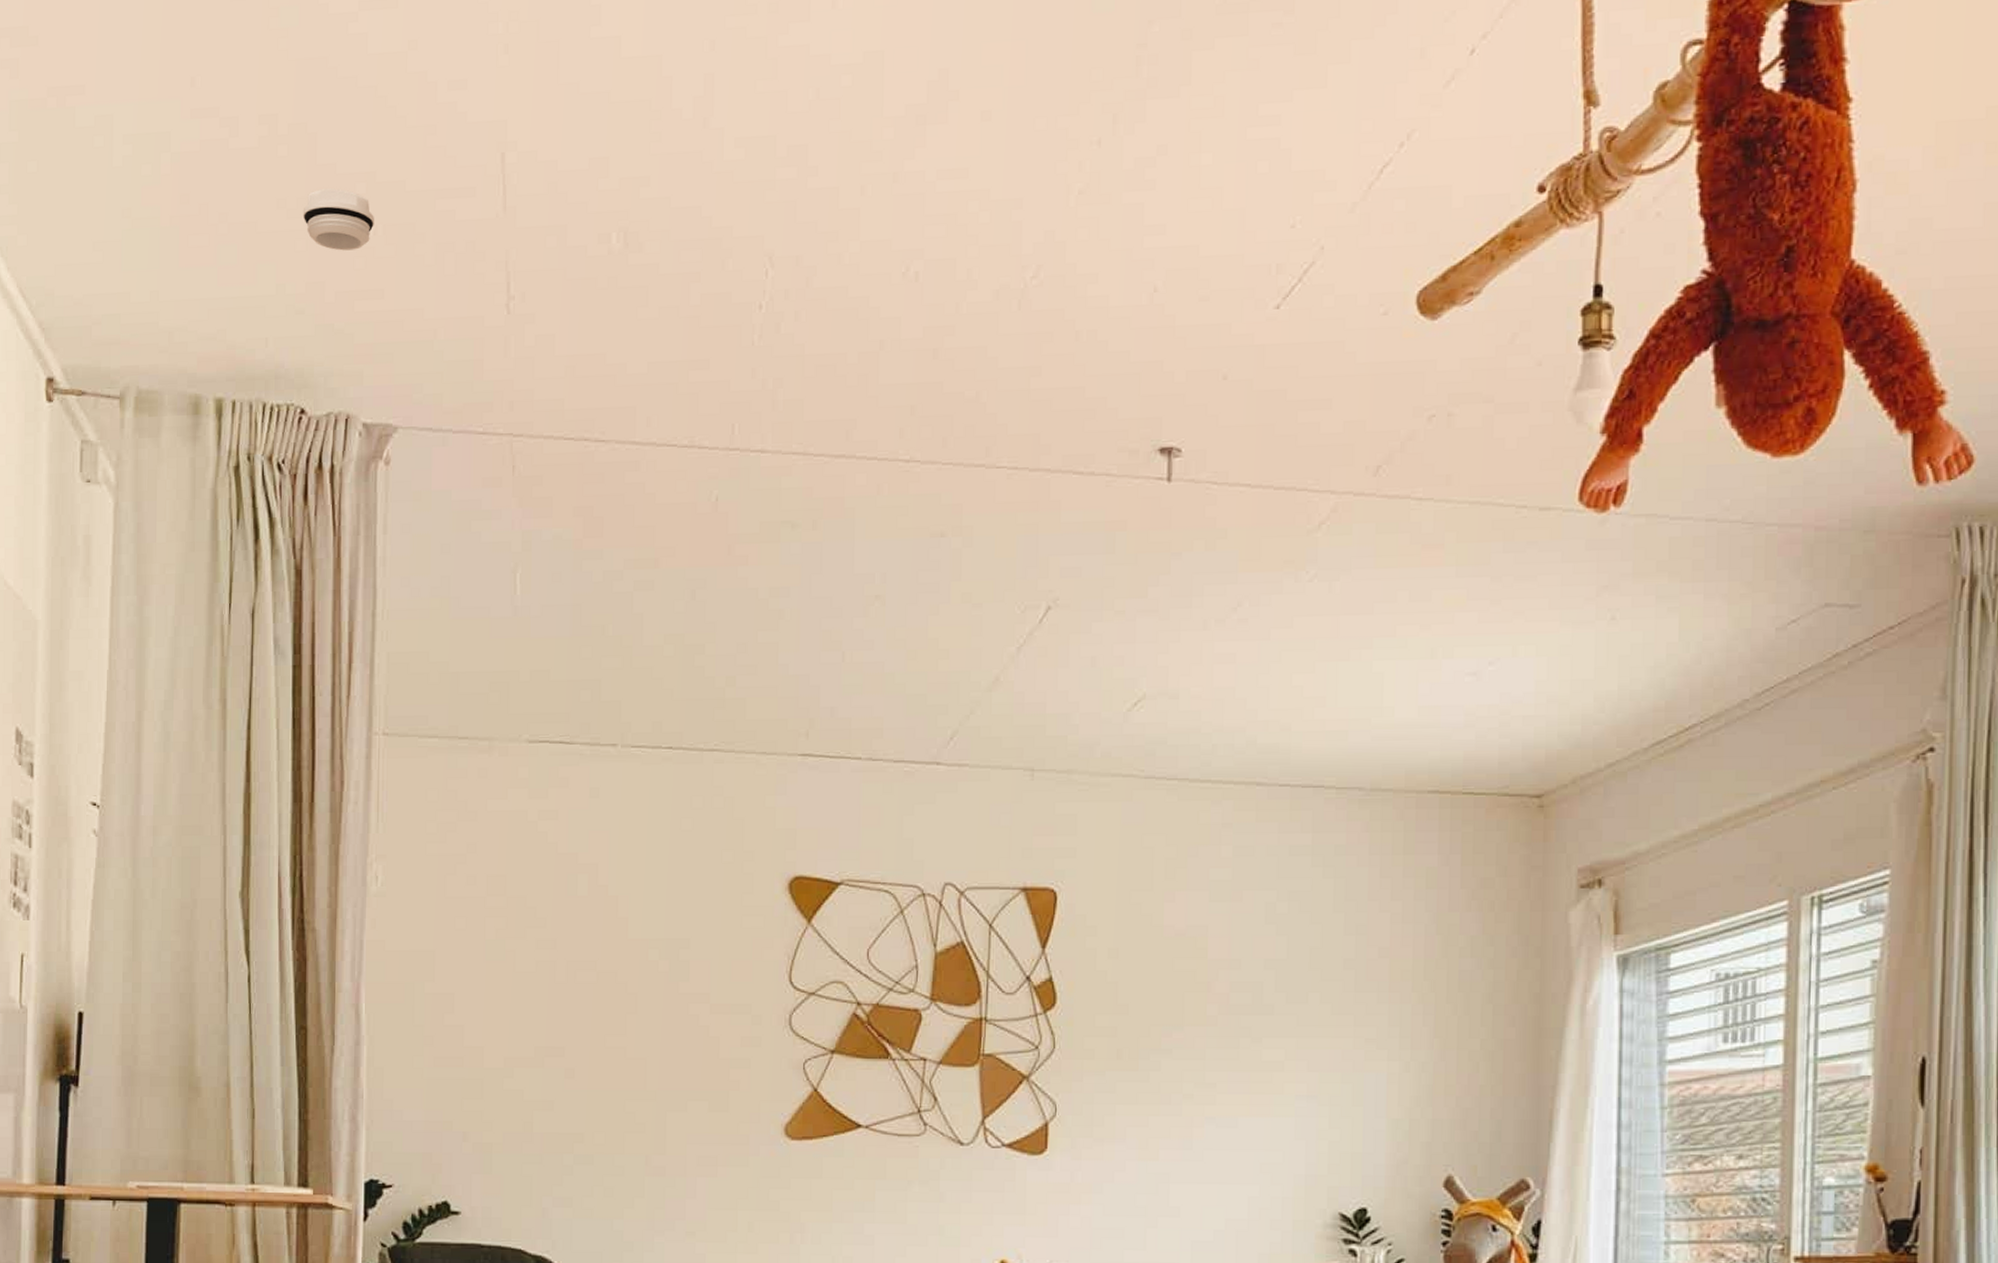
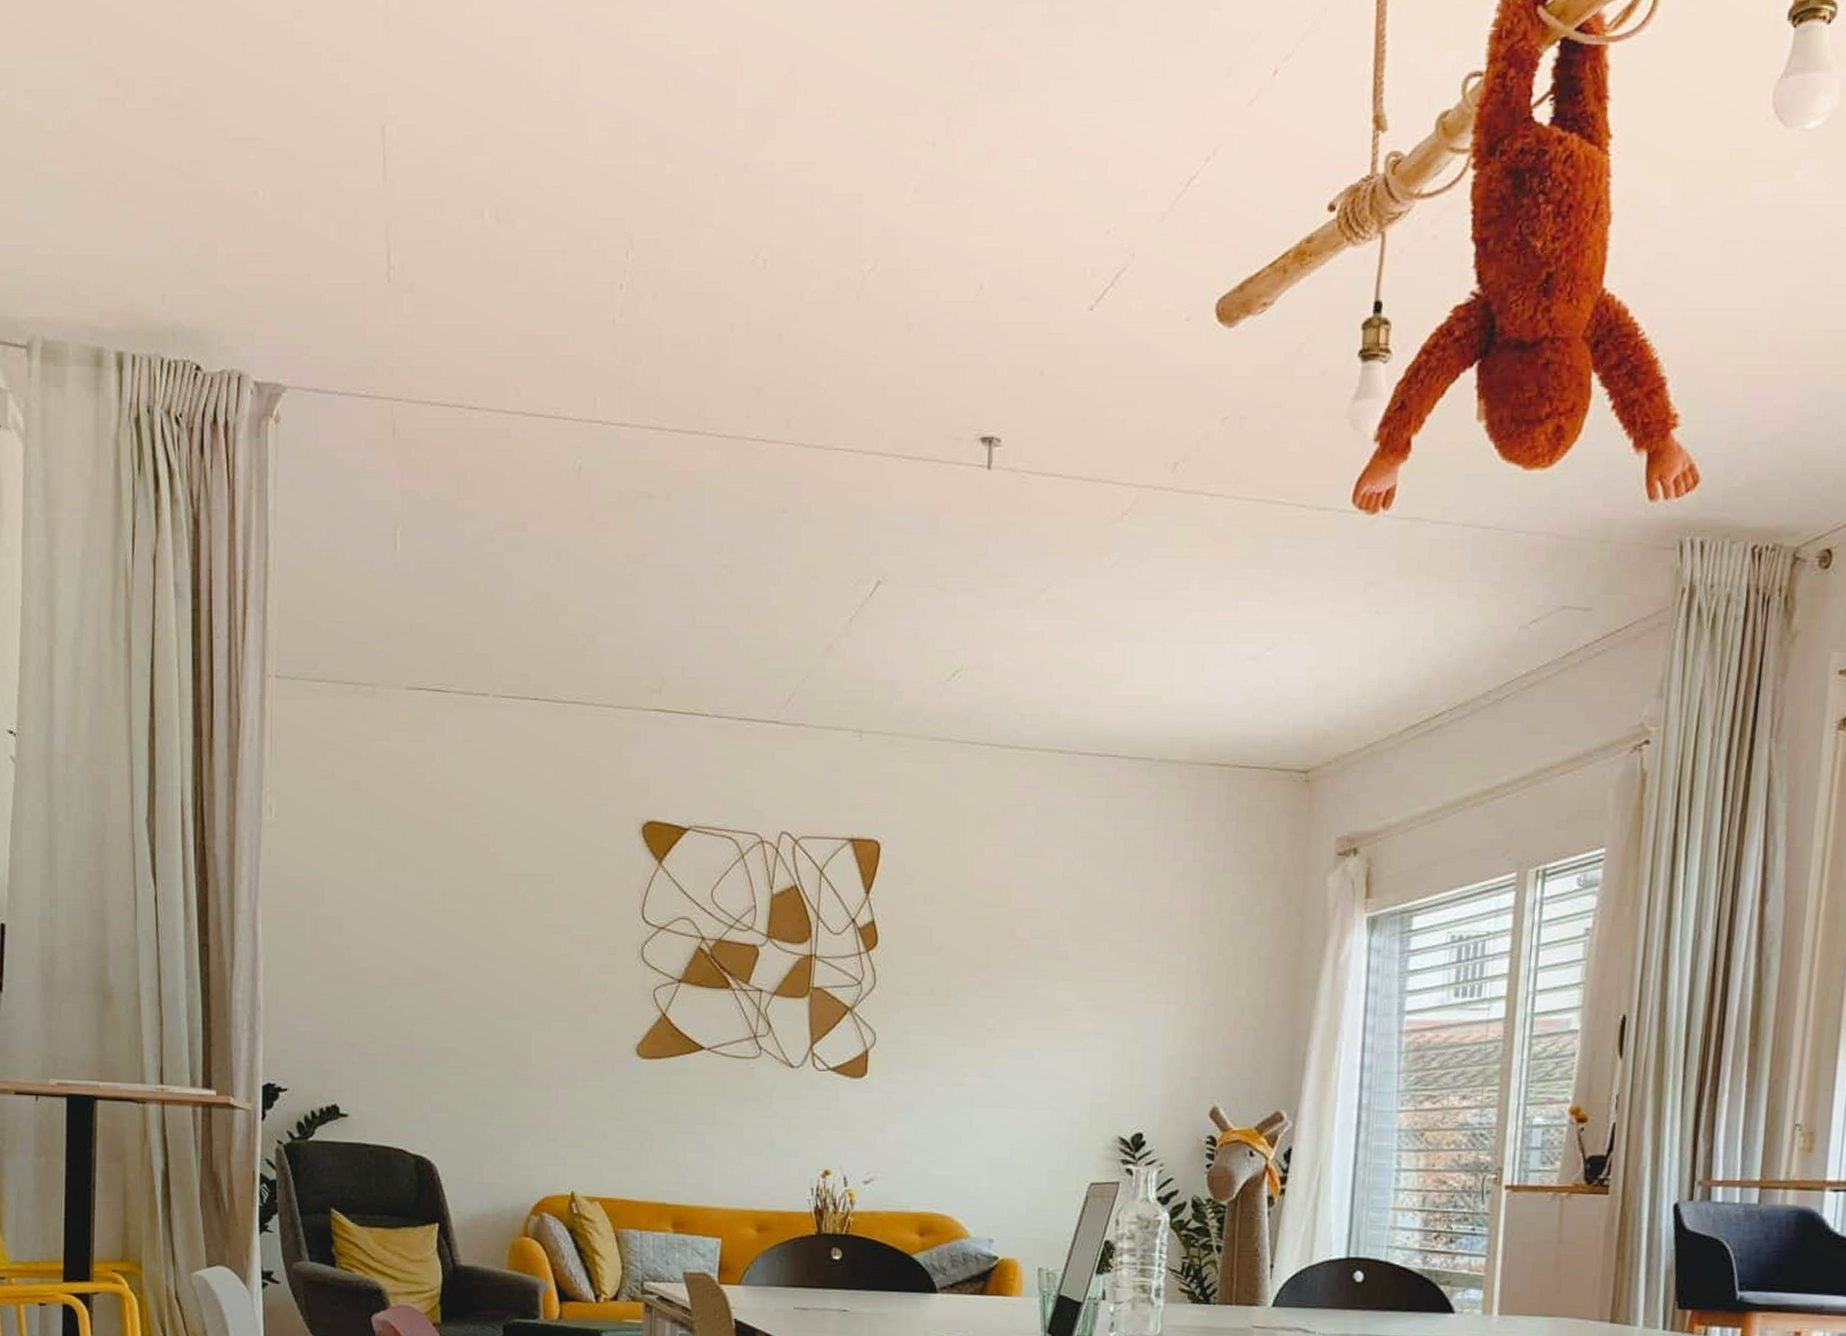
smoke detector: present [302,188,374,251] -> none [196,153,263,214]

